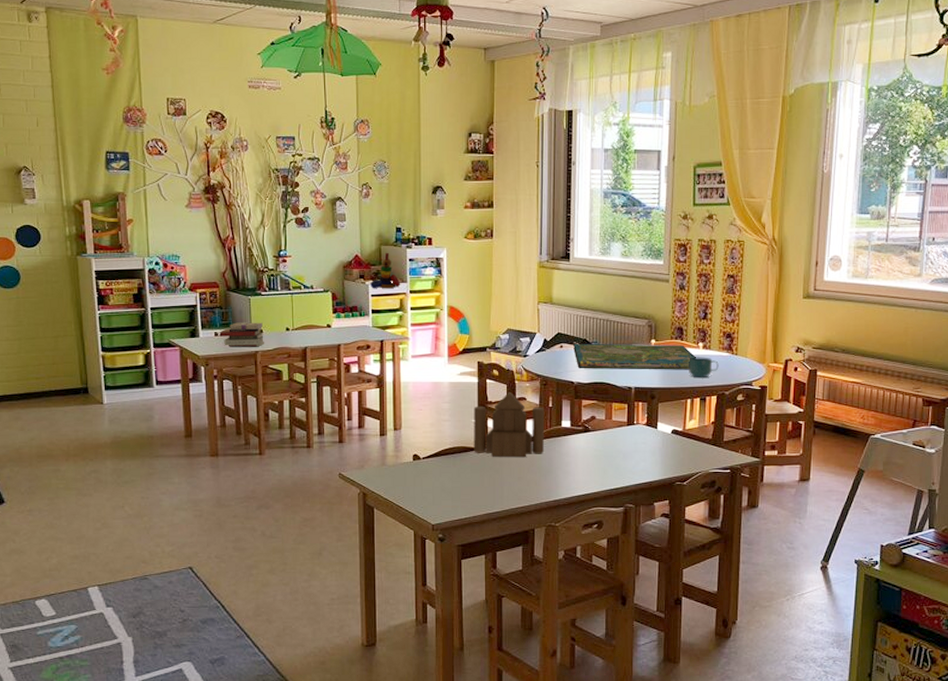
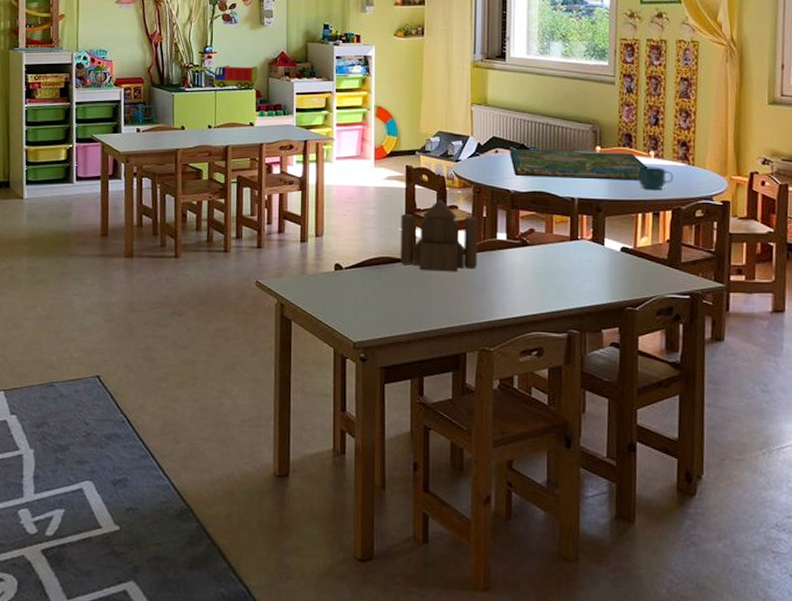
books: present [219,322,265,347] -> none [141,119,187,145]
toy truck: none [289,268,333,292] -> present [213,65,258,89]
stacking toy: present [370,252,401,289] -> none [295,49,327,87]

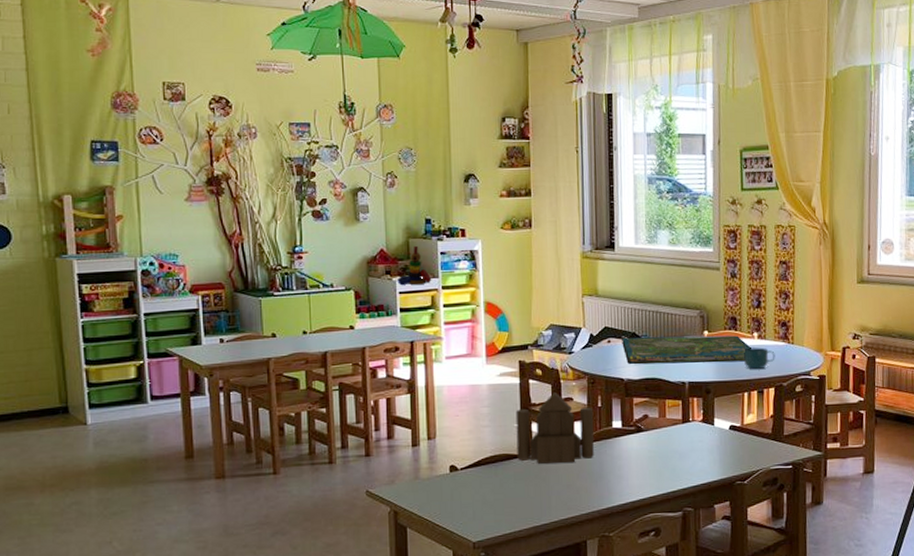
toy truck: present [213,65,258,89] -> none [306,265,356,291]
stacking toy: none [295,49,327,87] -> present [397,245,432,285]

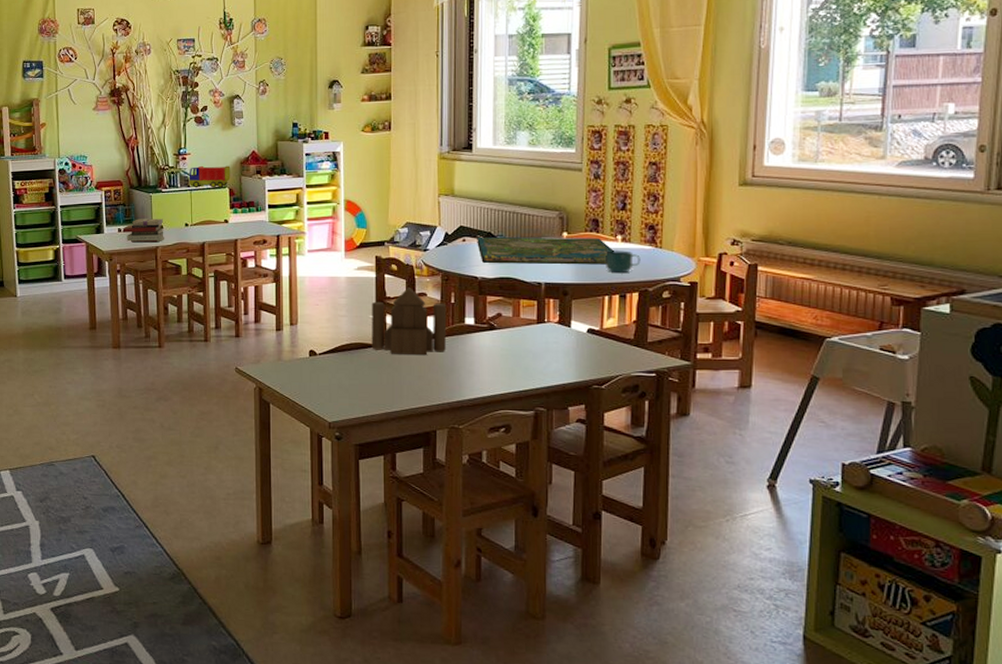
books: none [225,326,279,355] -> present [122,218,165,243]
toy truck: none [306,265,356,291] -> present [189,165,231,189]
stacking toy: present [397,245,432,285] -> none [267,147,297,184]

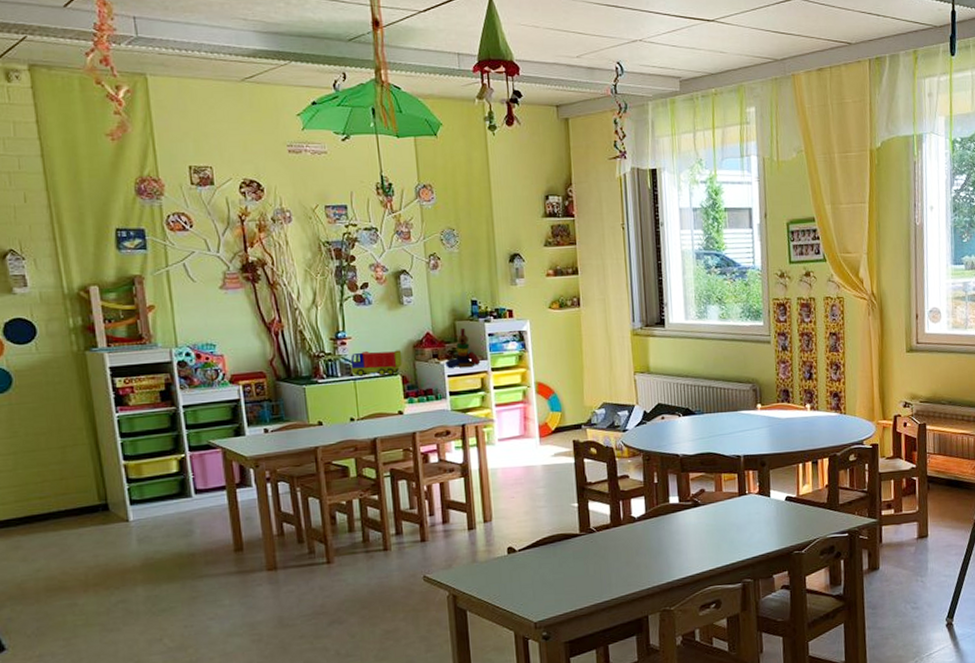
books: present [122,218,165,243] -> none [269,414,326,445]
stacking toy: none [267,147,297,184] -> present [445,327,481,368]
building blocks: present [371,287,447,355] -> none [572,470,652,542]
board game: present [477,236,614,265] -> none [675,407,804,440]
cup: present [606,250,641,272] -> none [797,418,828,440]

